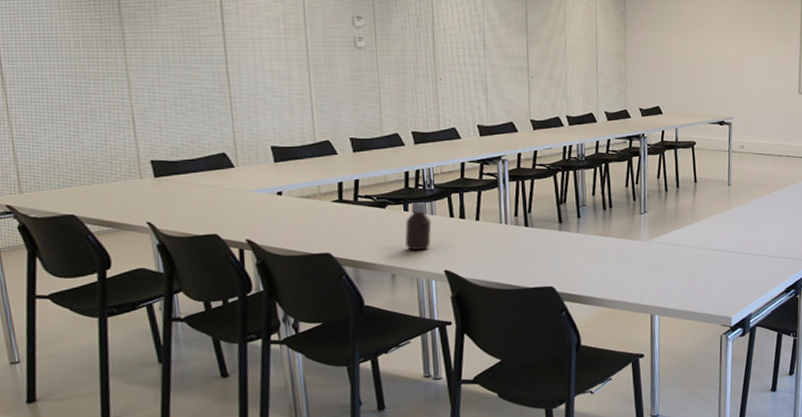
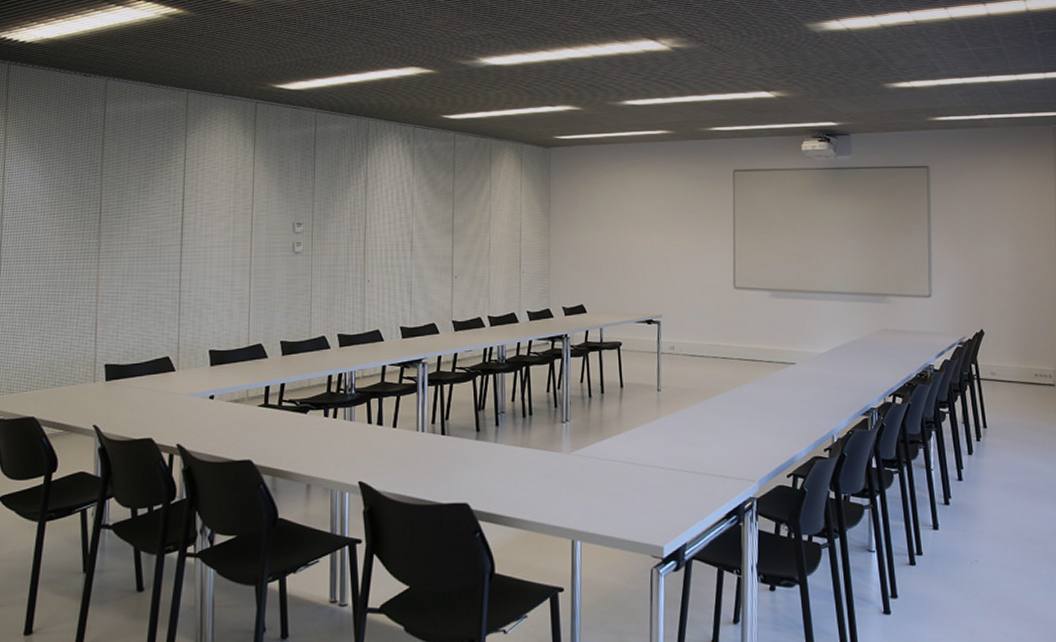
bottle: present [404,202,432,250] -> none [322,407,350,458]

